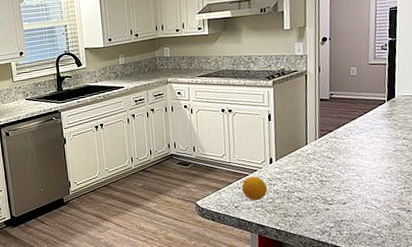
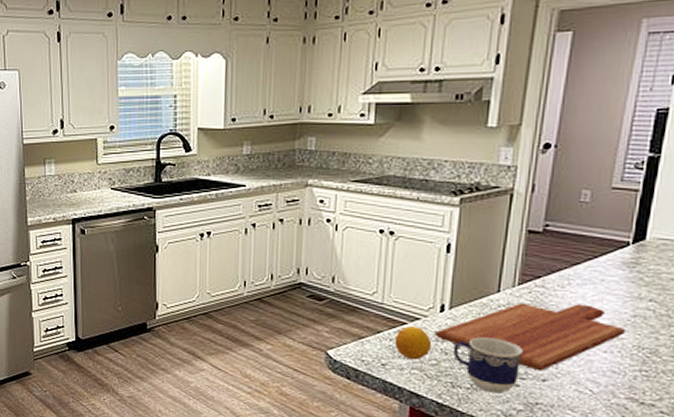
cutting board: none [268,146,391,198] -> present [434,302,625,371]
cup: none [282,177,328,217] -> present [453,337,523,394]

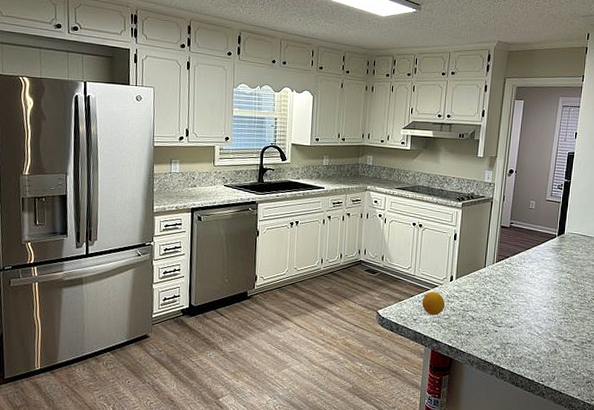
cutting board: present [434,302,625,371] -> none [447,274,555,321]
cup: present [453,337,523,394] -> none [458,298,499,337]

